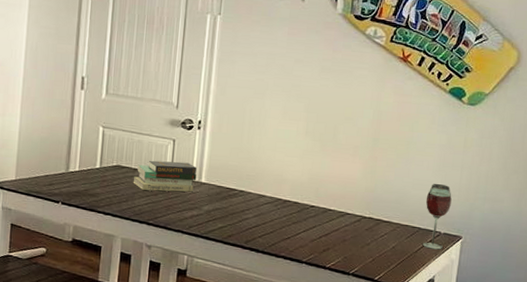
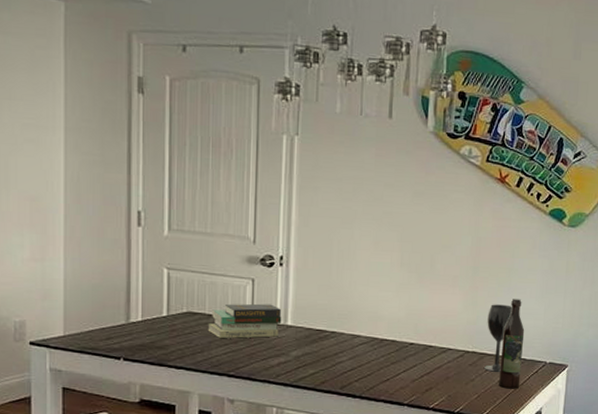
wine glass: none [380,174,409,239] -> present [484,304,512,372]
wine bottle: none [393,169,421,256] -> present [499,298,525,389]
wineglass: present [422,184,452,250] -> none [528,312,556,380]

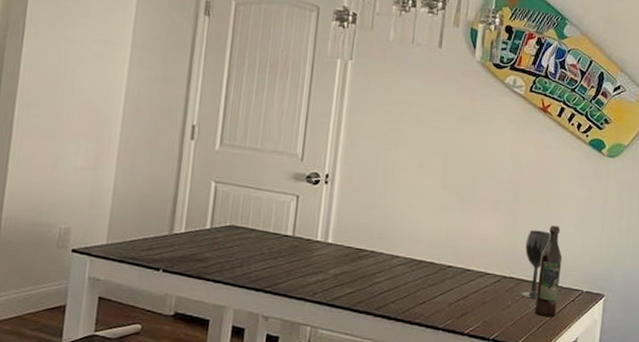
books: present [207,303,282,339] -> none [249,219,323,254]

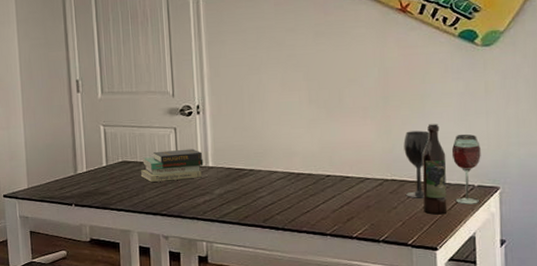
books: none [249,219,323,254] -> present [140,149,204,183]
wineglass: none [564,239,594,310] -> present [451,134,481,204]

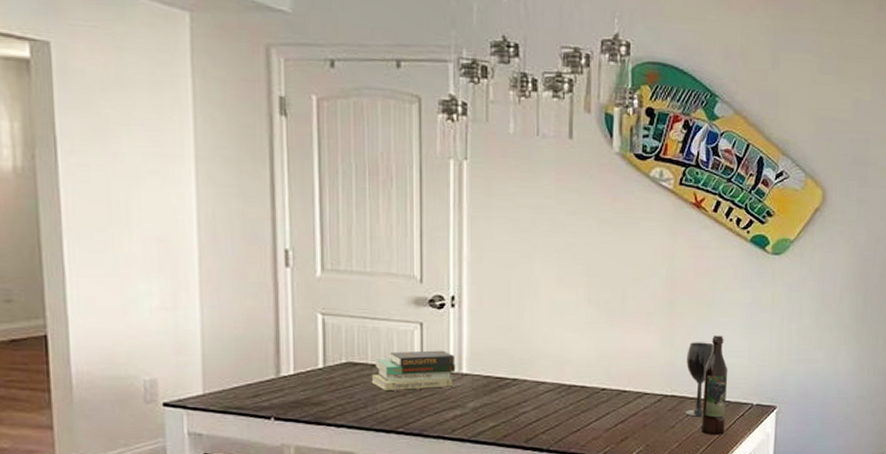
wineglass: present [451,134,481,204] -> none [733,349,762,424]

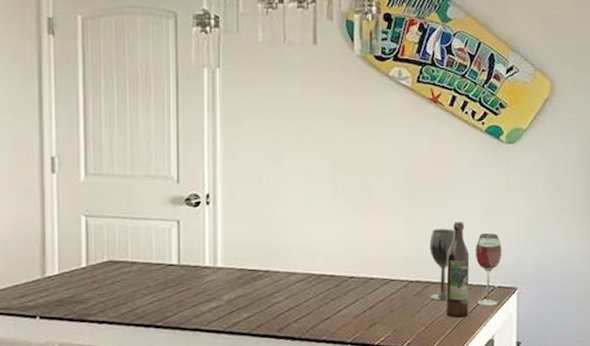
books: present [371,350,456,392] -> none [131,246,211,288]
wineglass: none [733,349,762,424] -> present [475,233,502,306]

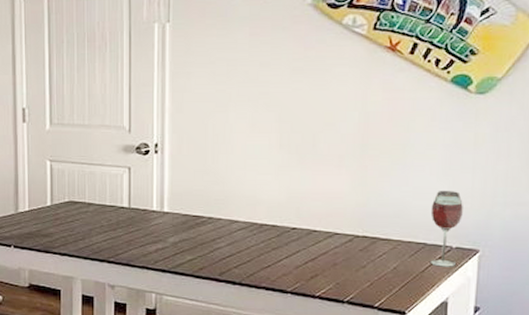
wine glass: present [429,228,455,301] -> none [377,184,409,258]
wine bottle: present [446,221,470,318] -> none [395,176,425,277]

